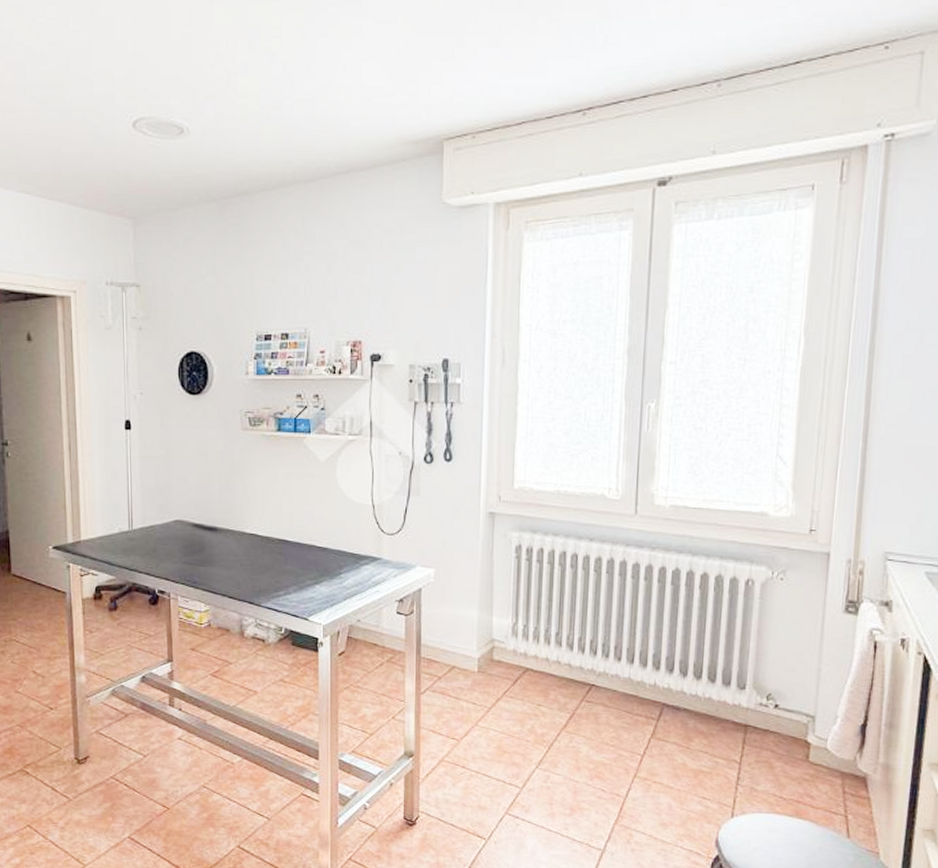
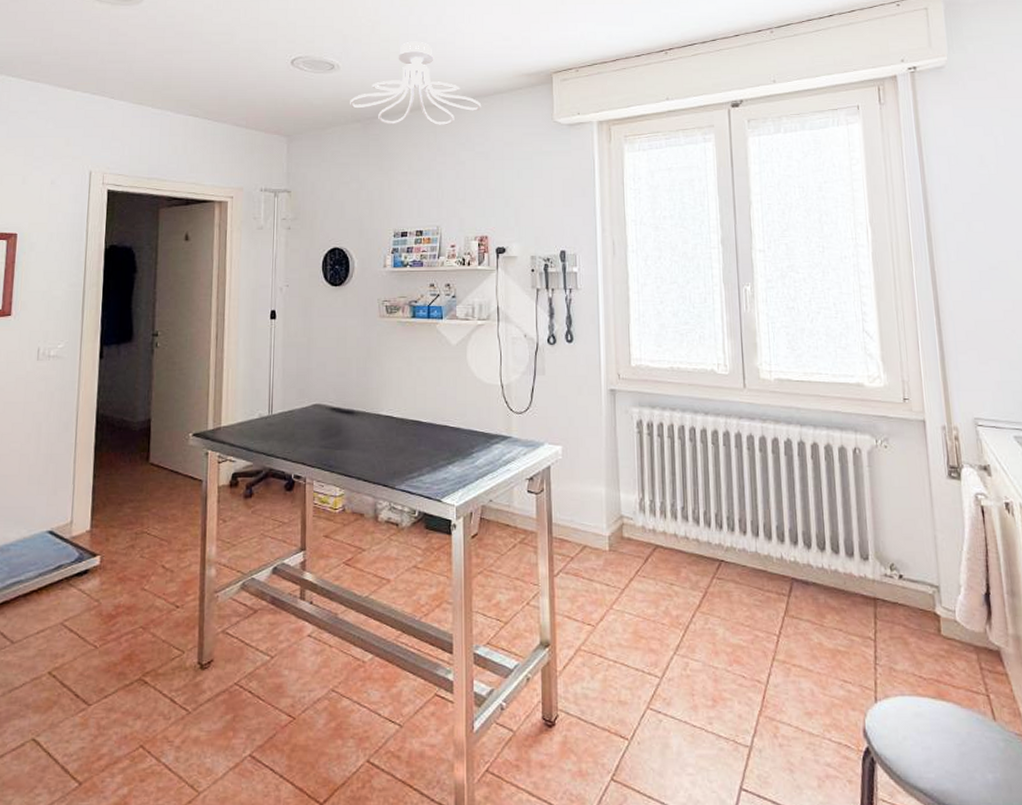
ceiling light fixture: none [203,97,358,206] -> present [350,41,482,125]

